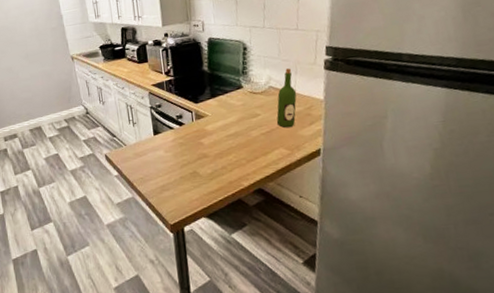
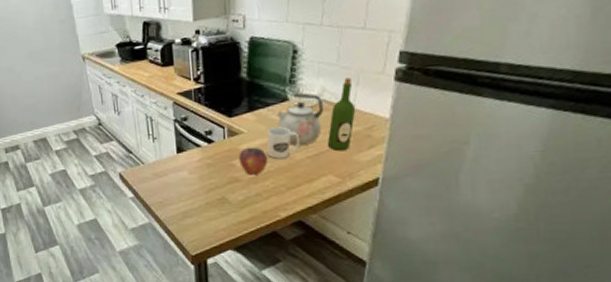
fruit: none [205,127,230,151] -> present [239,147,268,175]
mug: none [227,109,255,137] -> present [266,126,301,159]
kettle: none [234,81,272,124] -> present [276,93,324,145]

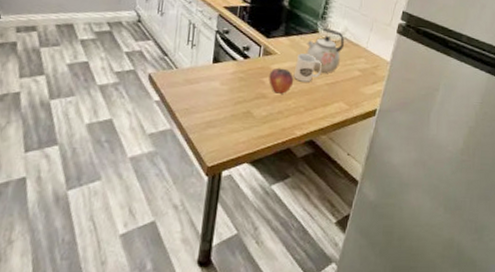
wine bottle: present [328,78,356,150] -> none [343,23,368,82]

